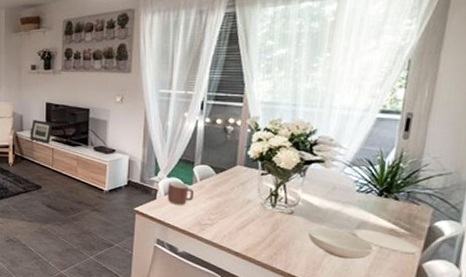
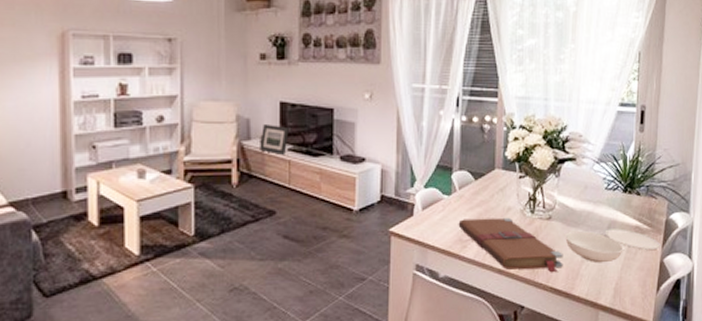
mug: present [167,182,195,206] -> none [425,193,454,221]
book: none [197,206,304,262] -> present [458,217,563,273]

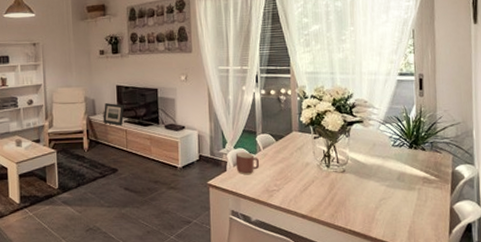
mug: none [425,193,454,221] -> present [235,152,260,175]
book: present [458,217,563,273] -> none [264,171,359,218]
bowl: present [565,230,624,263] -> none [359,181,414,210]
plate: present [605,228,661,250] -> none [395,179,450,198]

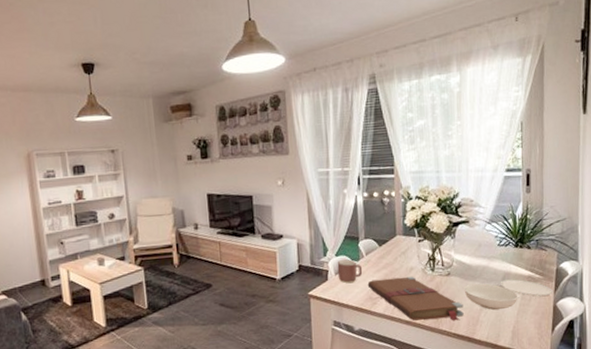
picture frame: present [103,103,124,126] -> none [193,213,217,238]
book: none [264,171,359,218] -> present [367,276,464,321]
bowl: none [359,181,414,210] -> present [464,283,518,311]
plate: none [395,179,450,198] -> present [500,279,554,296]

